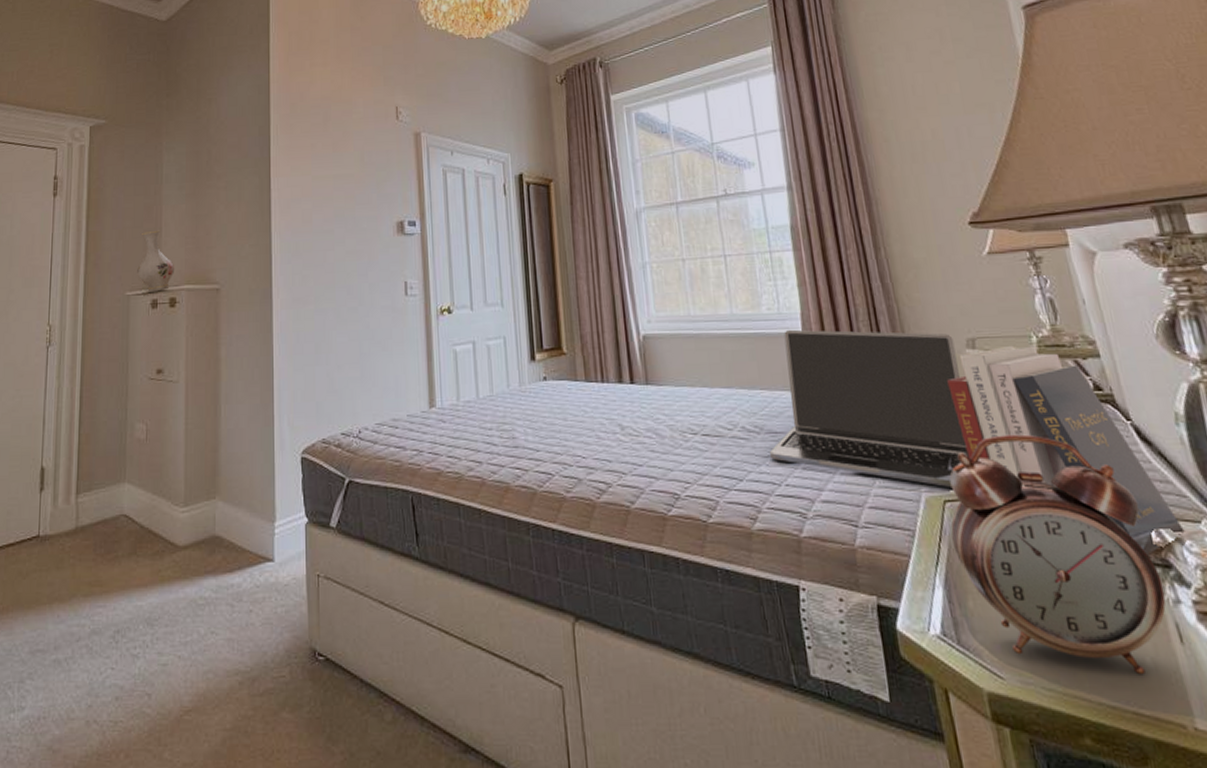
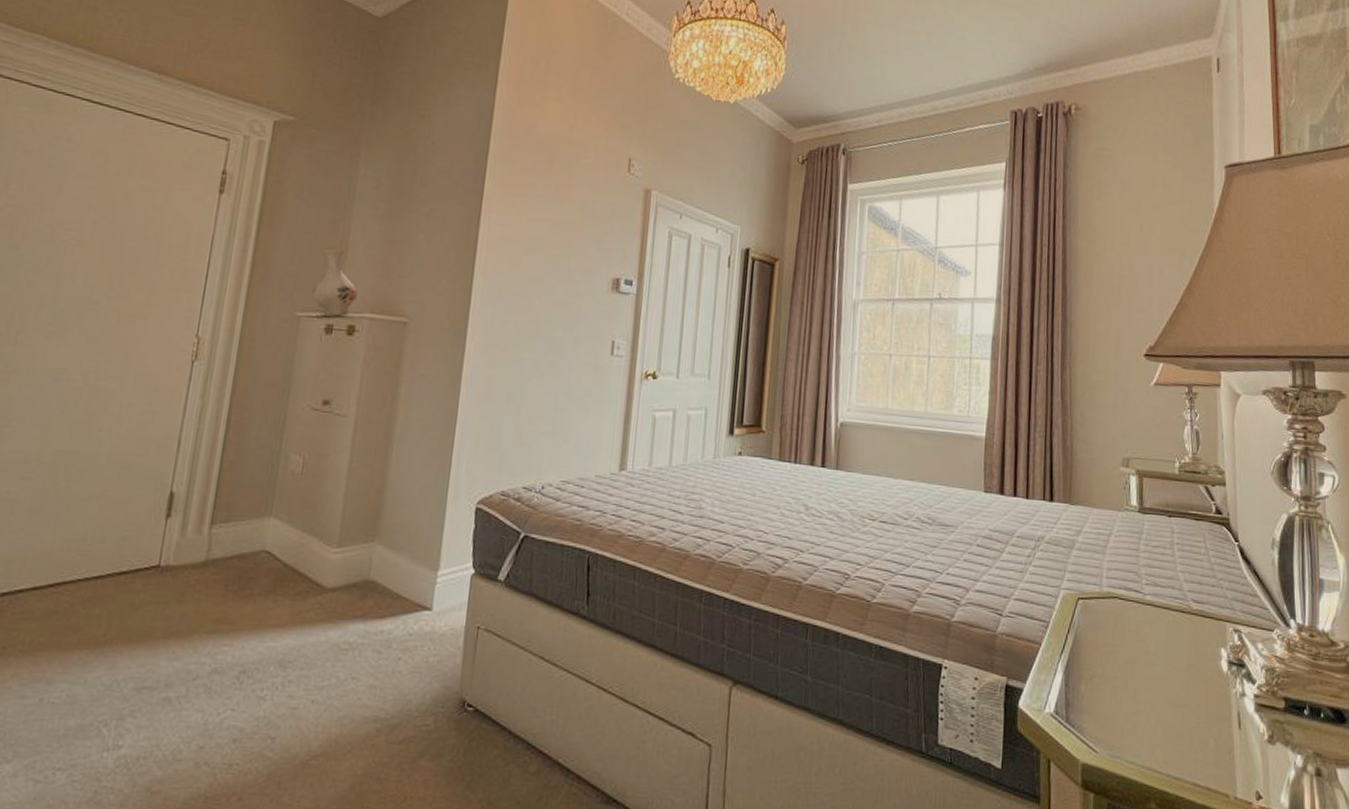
laptop: present [769,329,971,487] -> none [937,432,1112,586]
books: present [947,345,1185,555] -> none [1100,467,1260,655]
alarm clock: present [949,434,1166,675] -> none [1078,545,1235,753]

